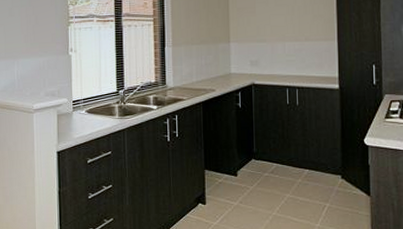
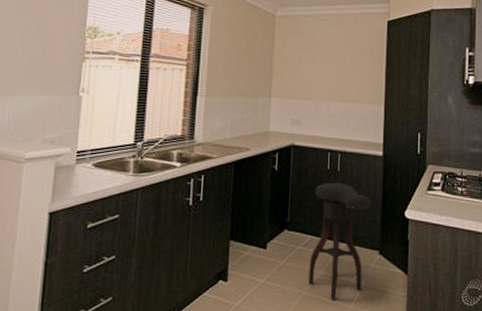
stool: none [276,115,331,219] -> present [308,182,371,300]

